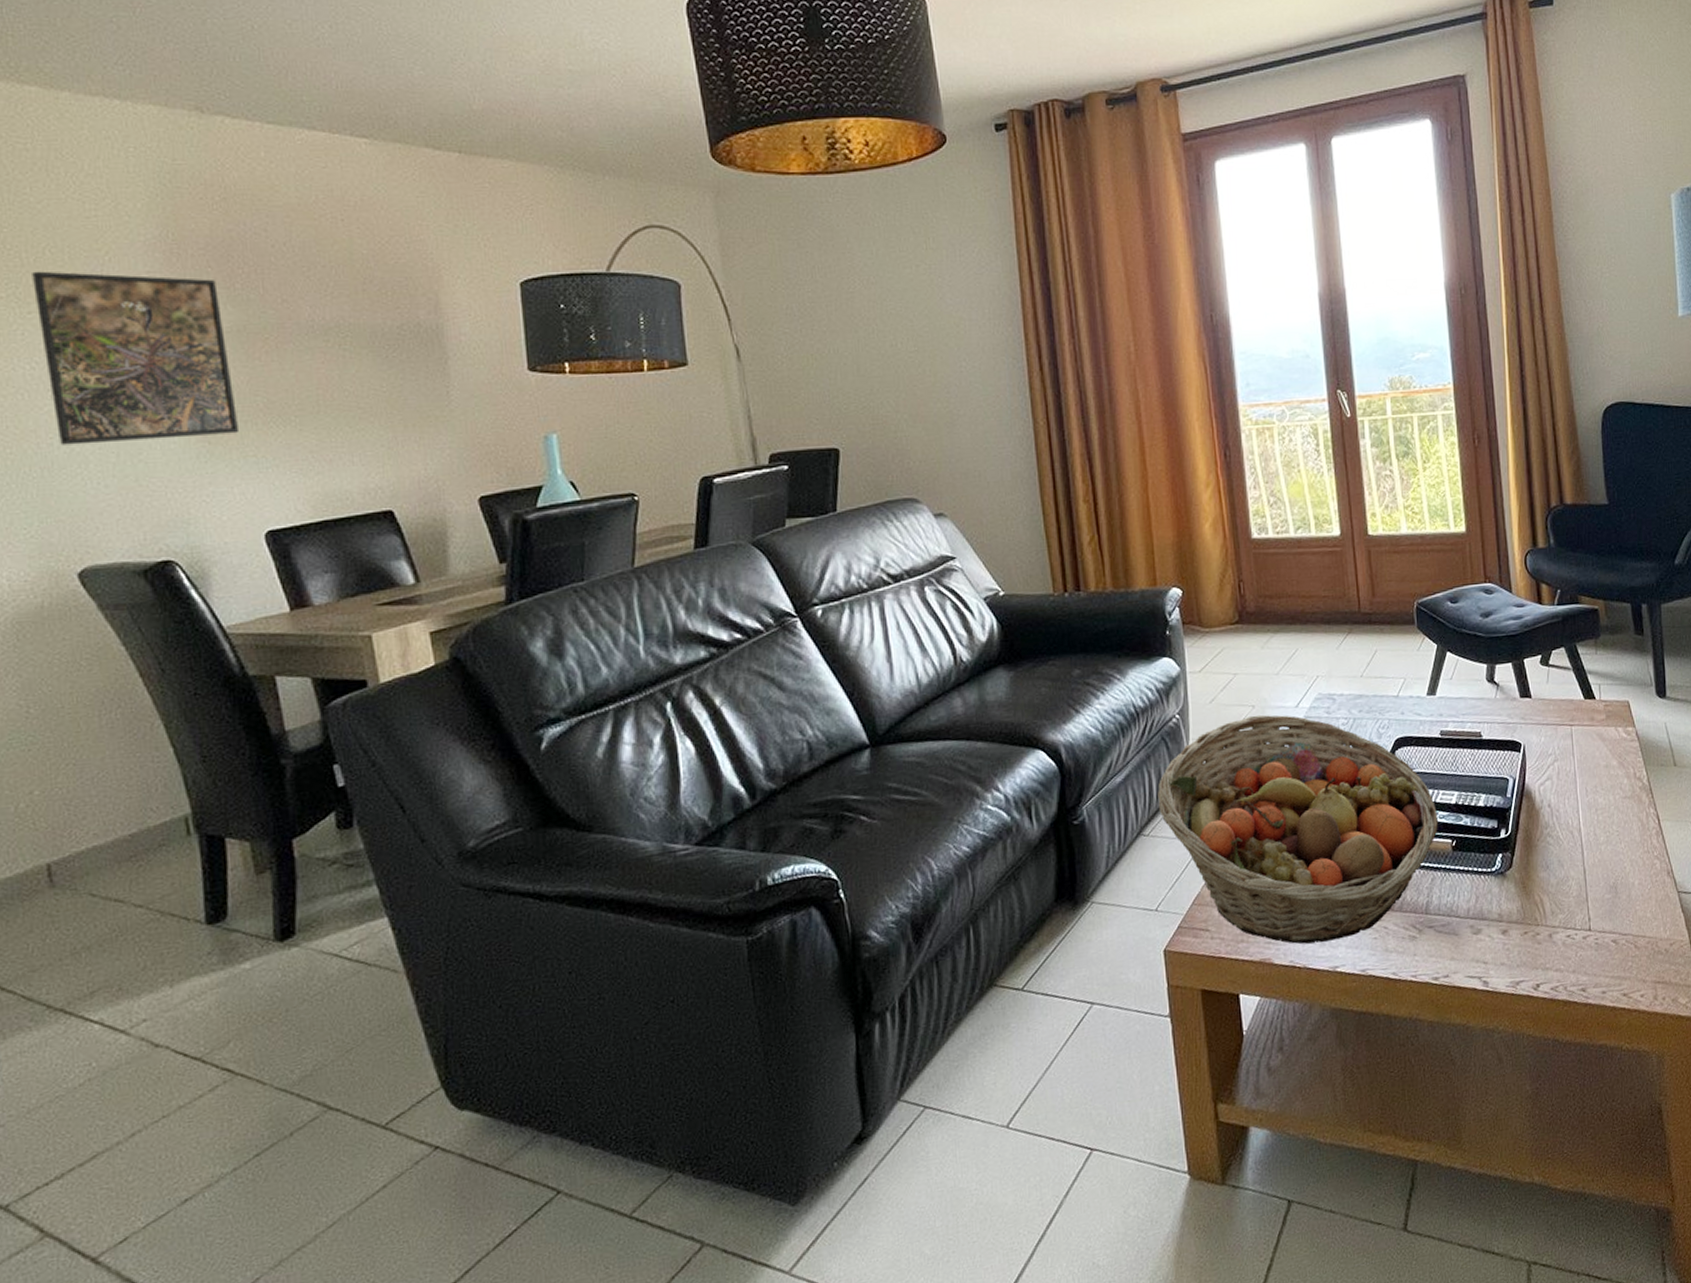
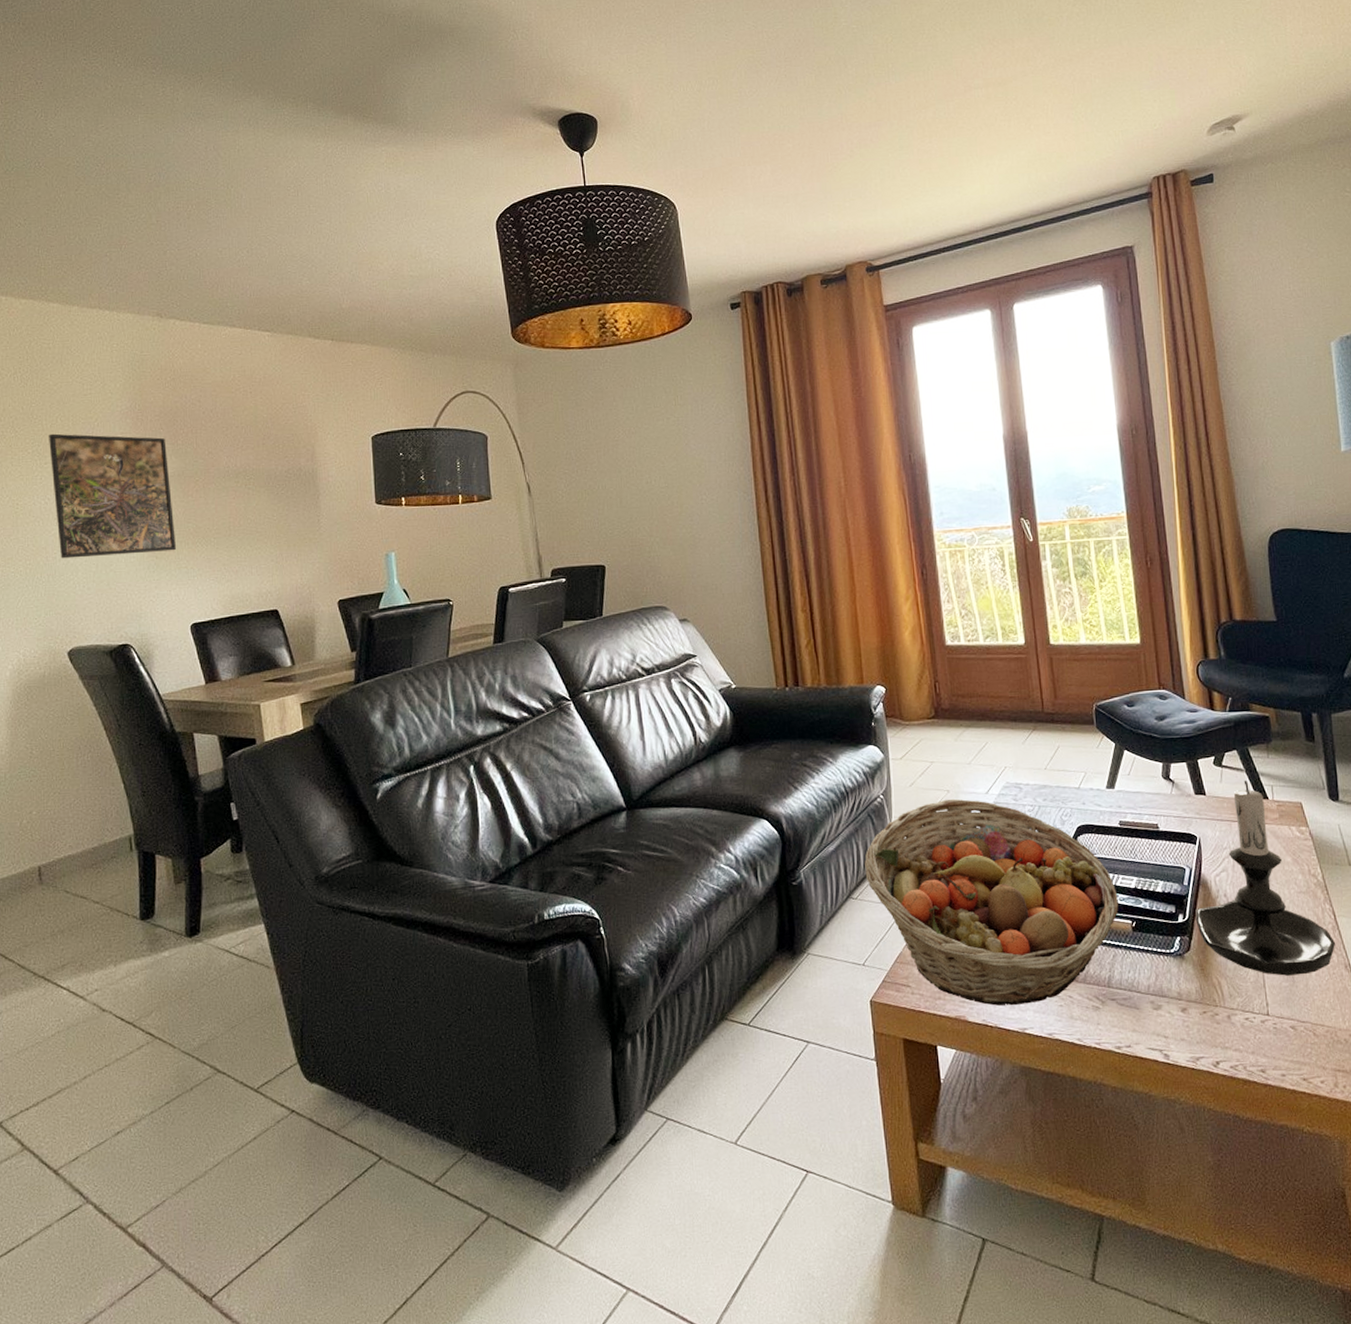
candle holder: none [1518,680,1659,888] -> present [1195,781,1336,976]

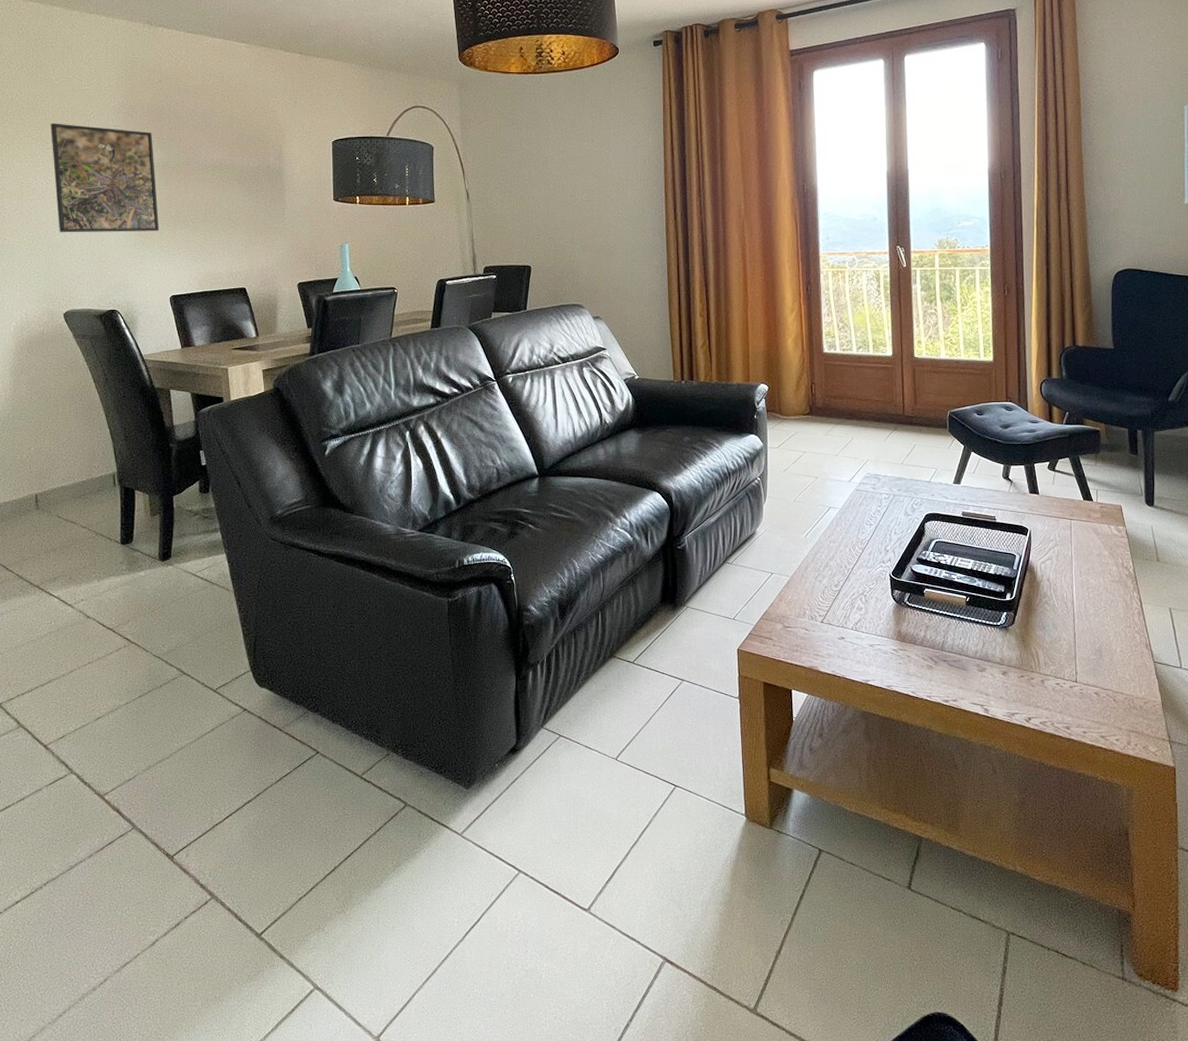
fruit basket: present [864,798,1119,1006] -> none [740,484,956,660]
candle holder: present [1195,781,1336,976] -> none [1021,484,1140,650]

